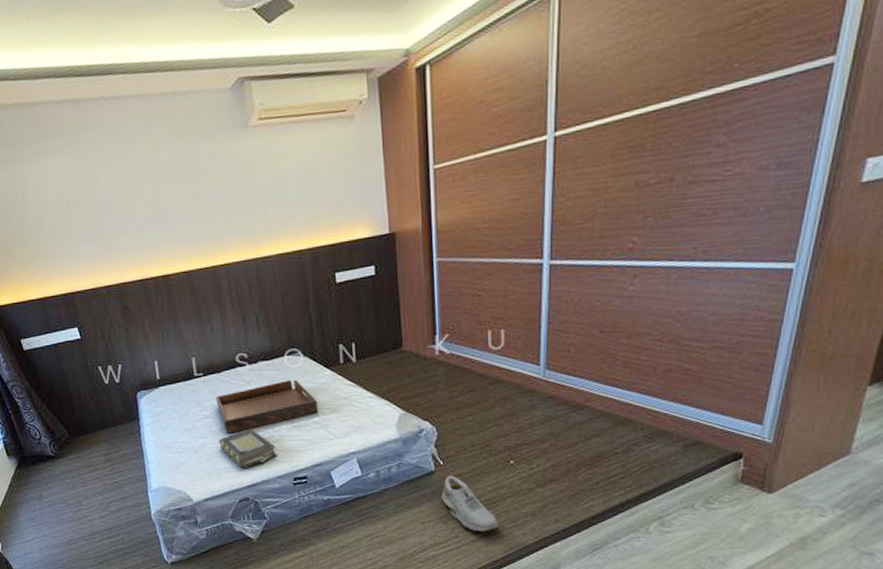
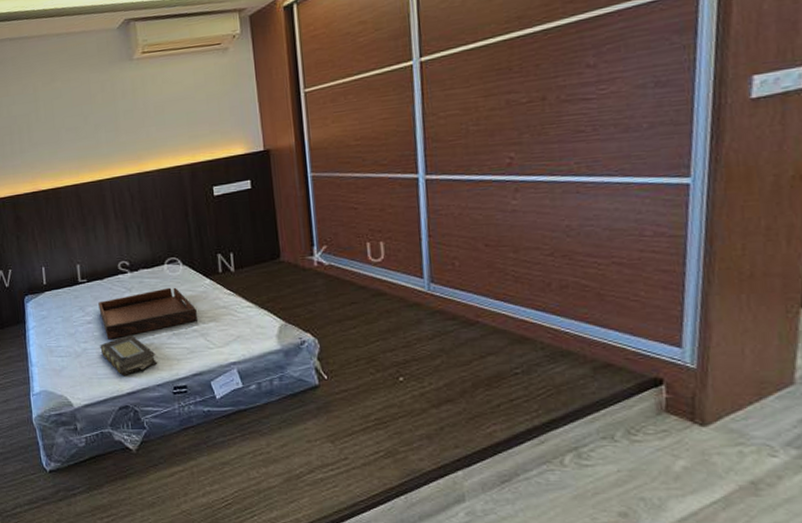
shoe: present [441,476,498,532] -> none [327,391,391,454]

